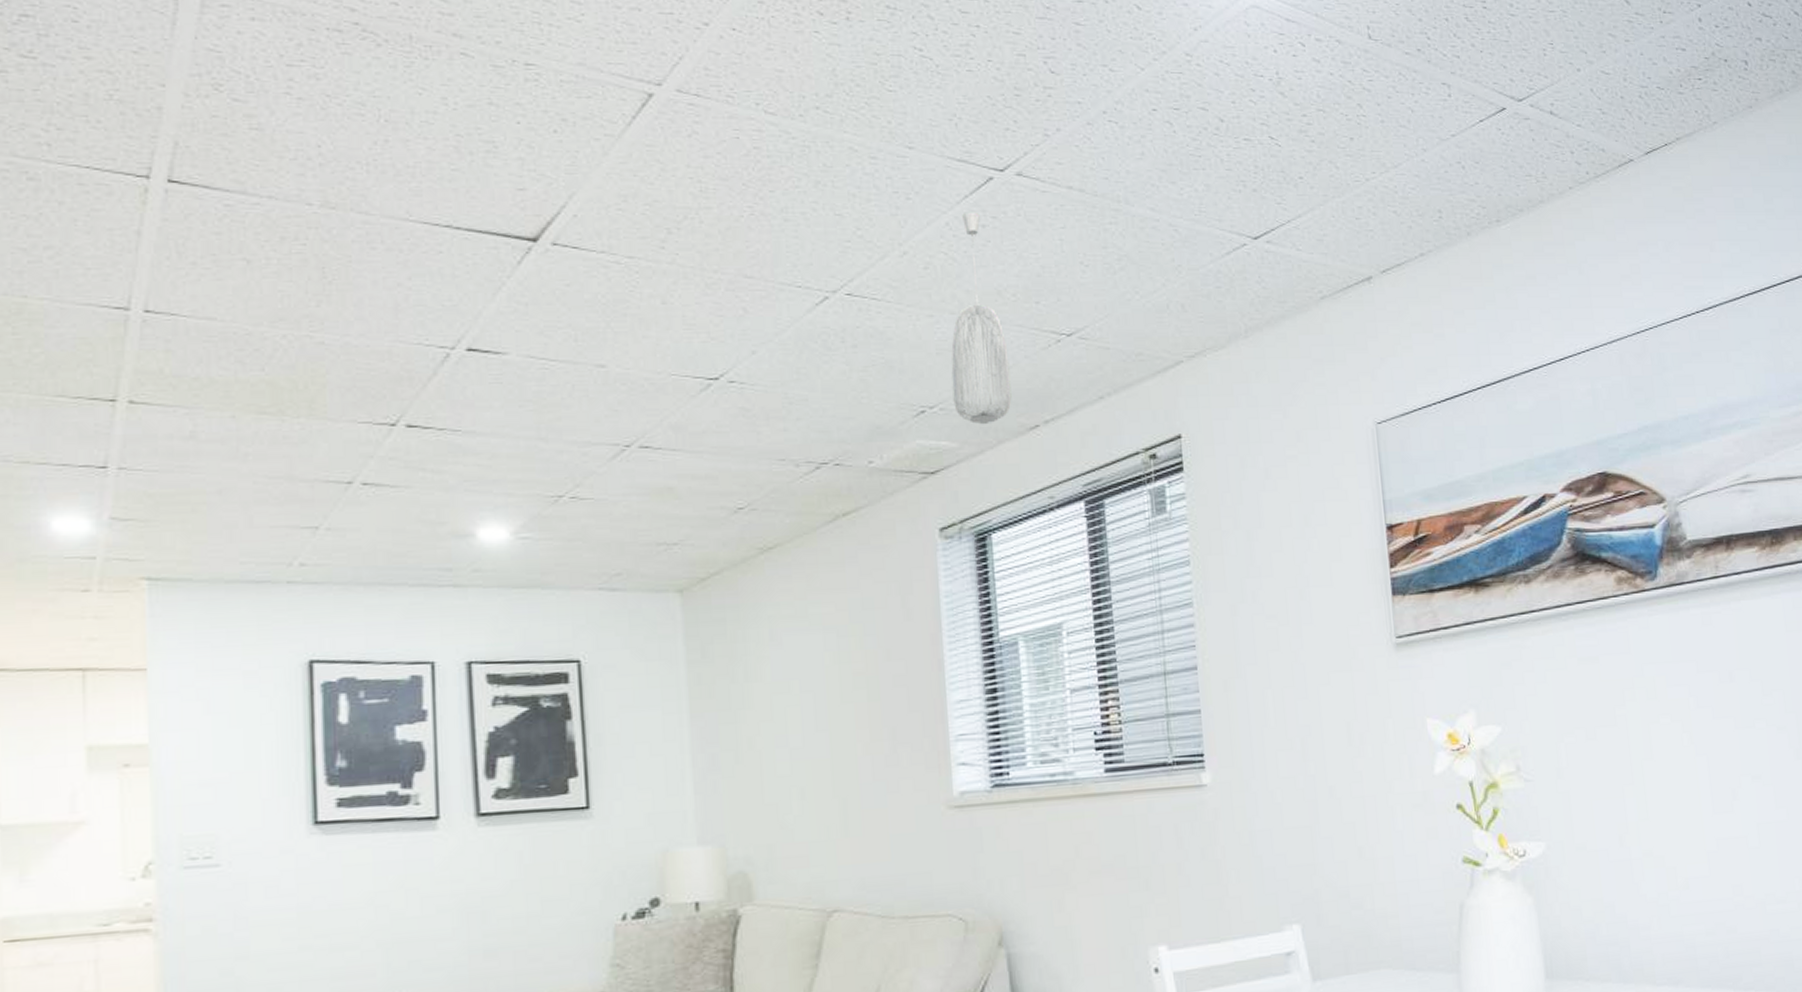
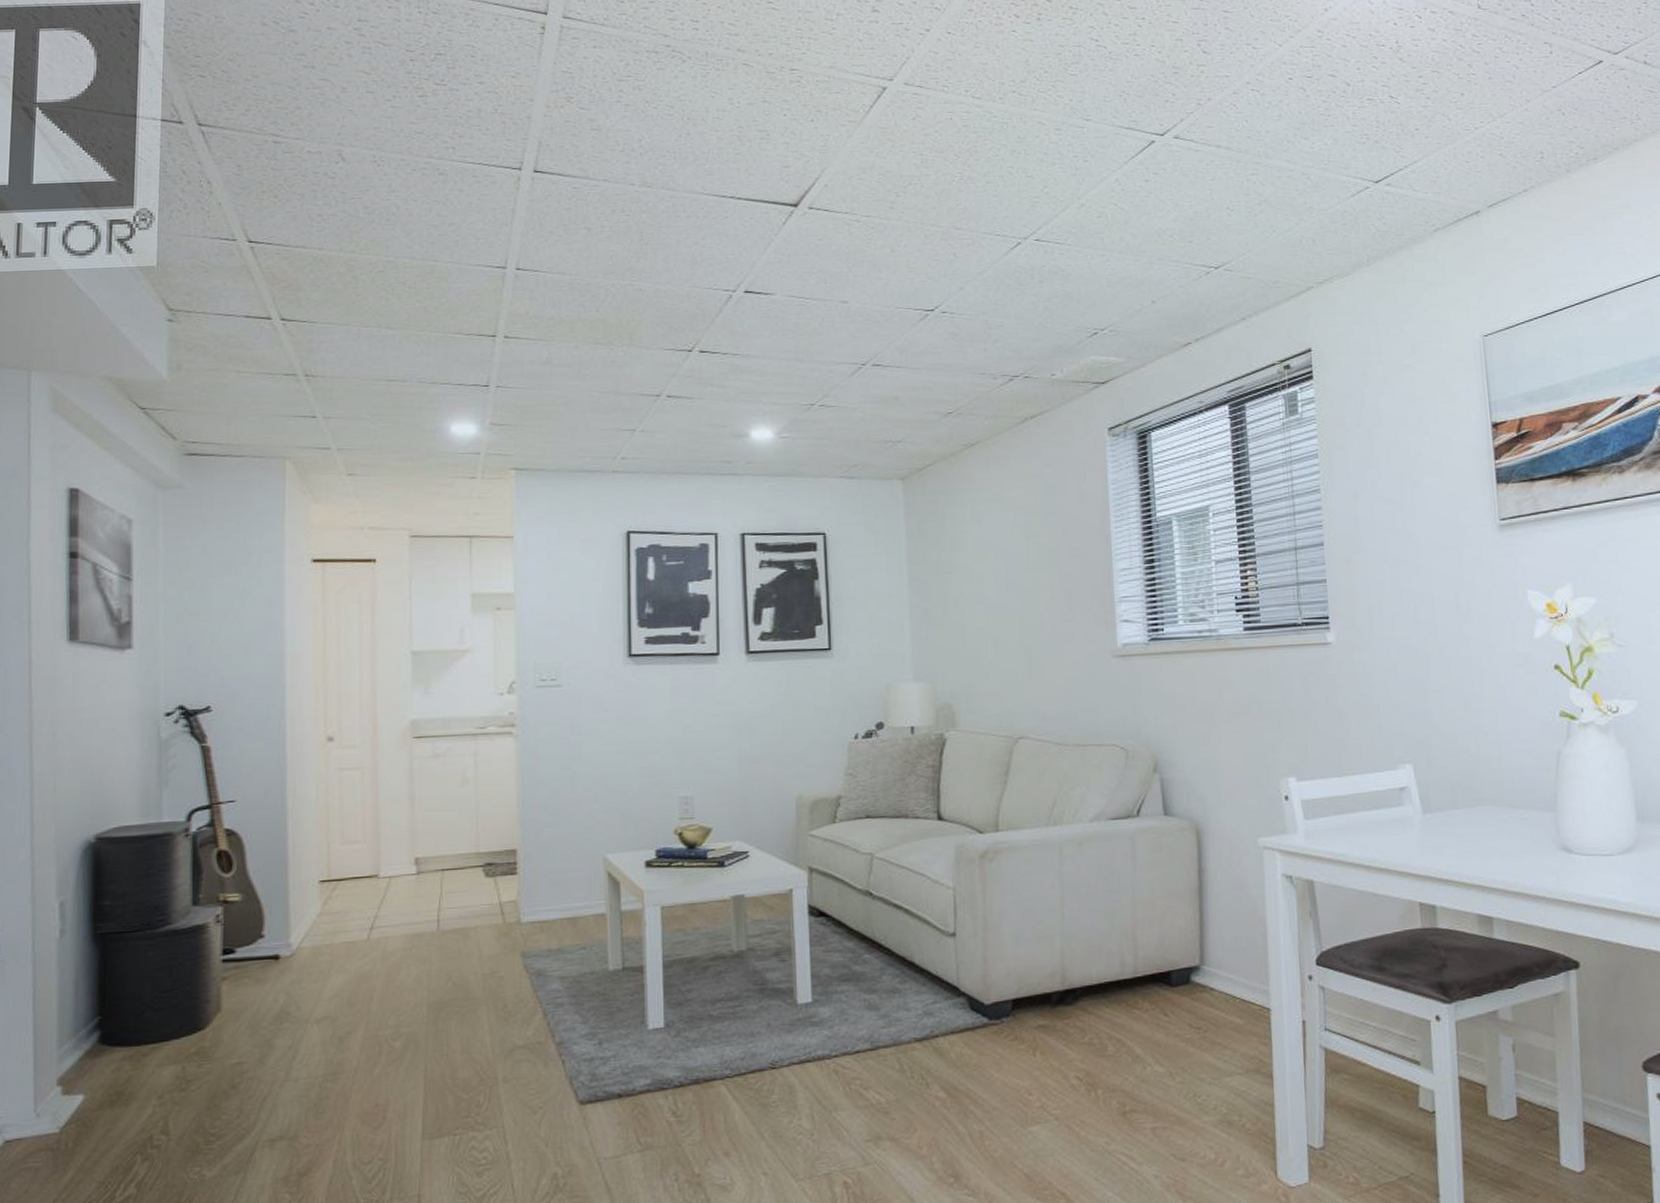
pendant light: present [951,212,1012,425] -> none [1119,169,1169,343]

